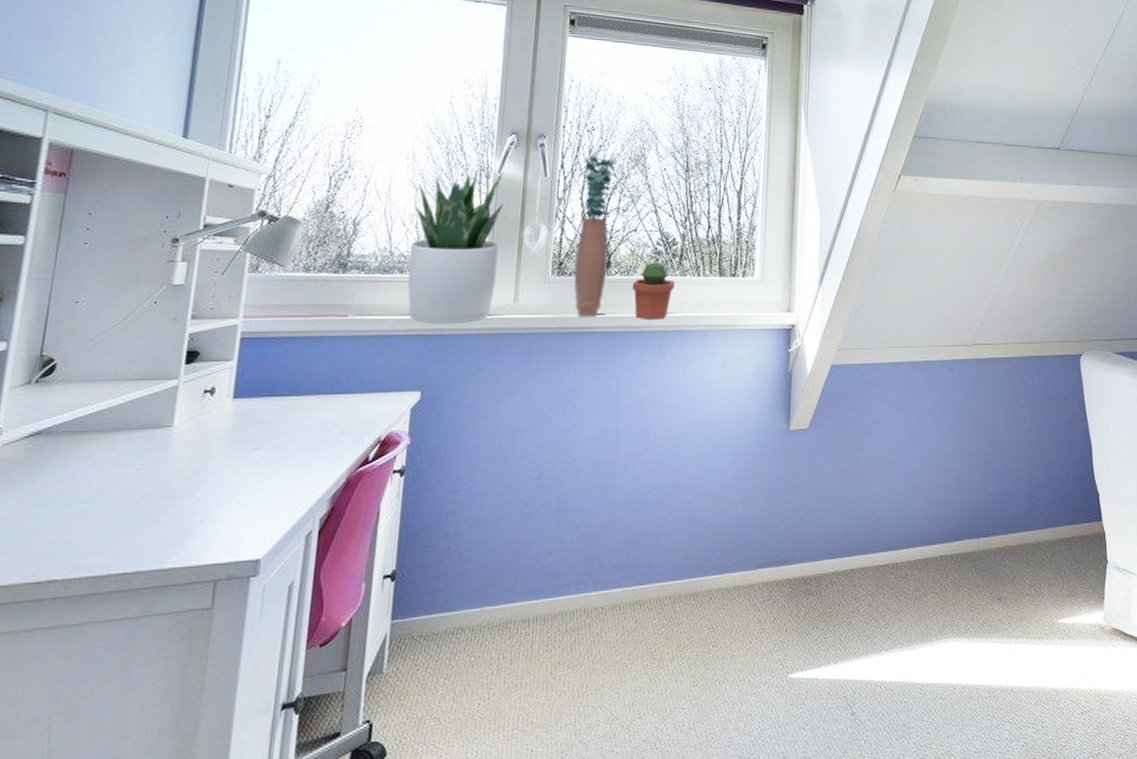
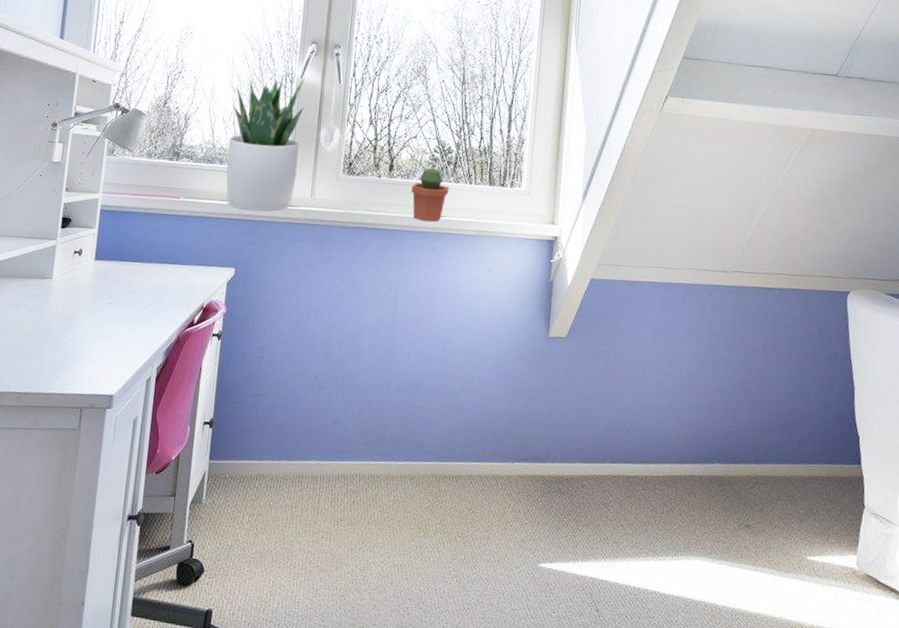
vase: present [574,150,616,318] -> none [361,60,401,216]

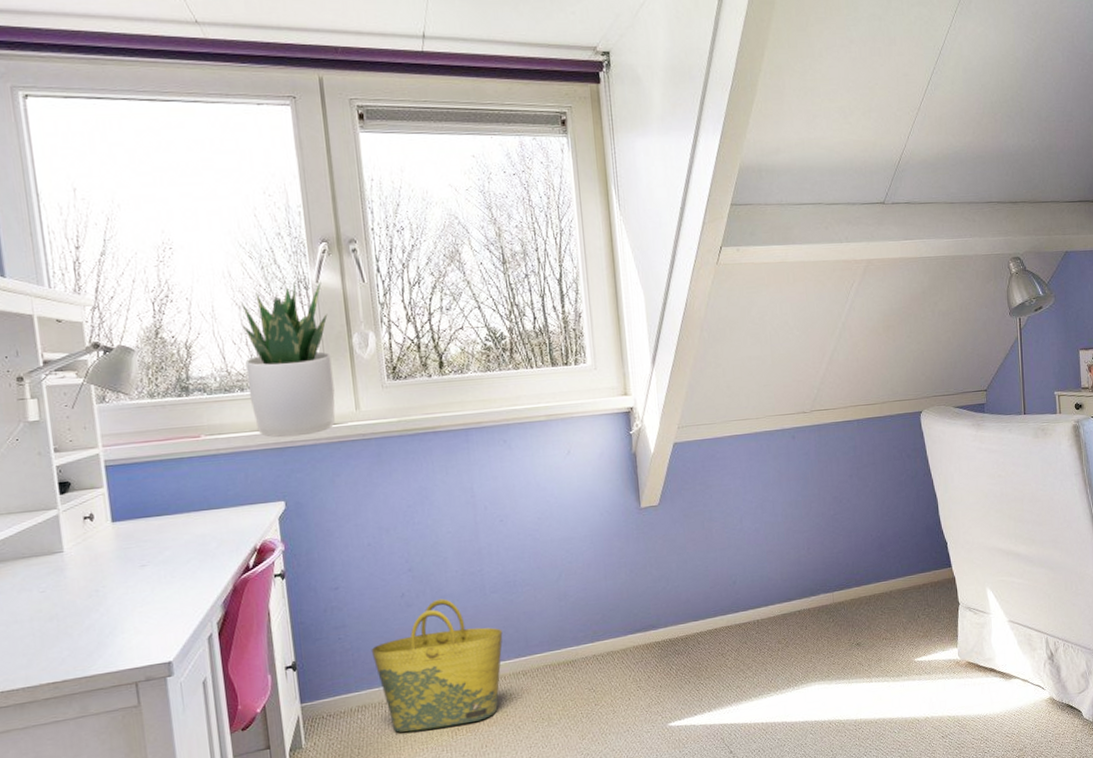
tote bag: none [279,387,399,516] -> present [371,598,503,733]
succulent plant: present [411,168,449,223] -> none [467,358,510,416]

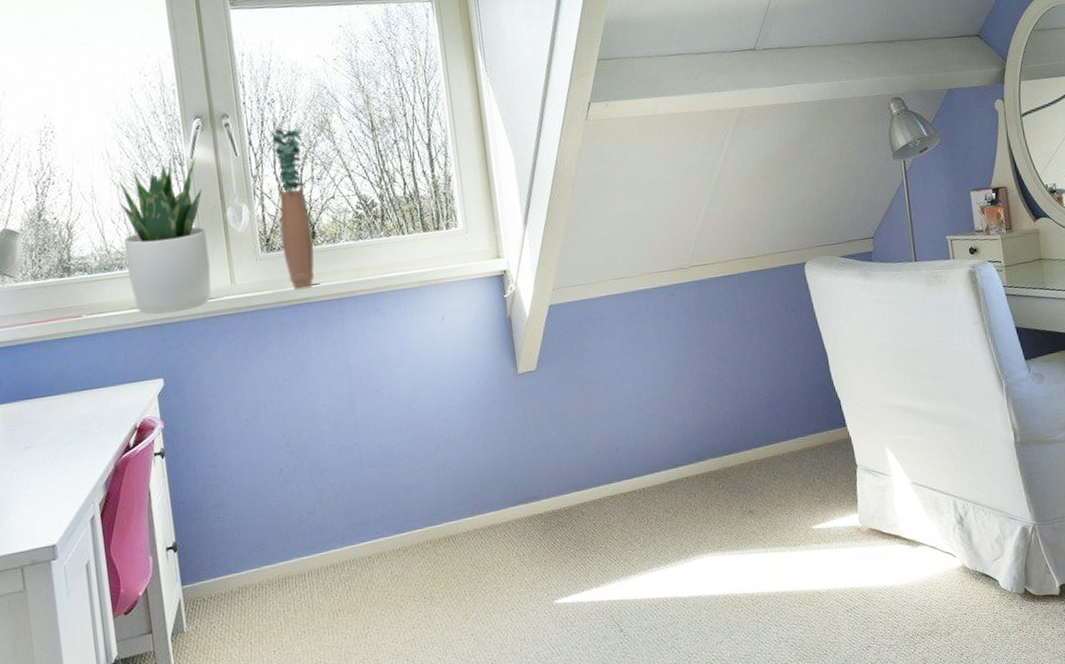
tote bag: present [371,598,503,733] -> none [250,473,382,615]
vase: none [399,251,442,419] -> present [270,122,315,290]

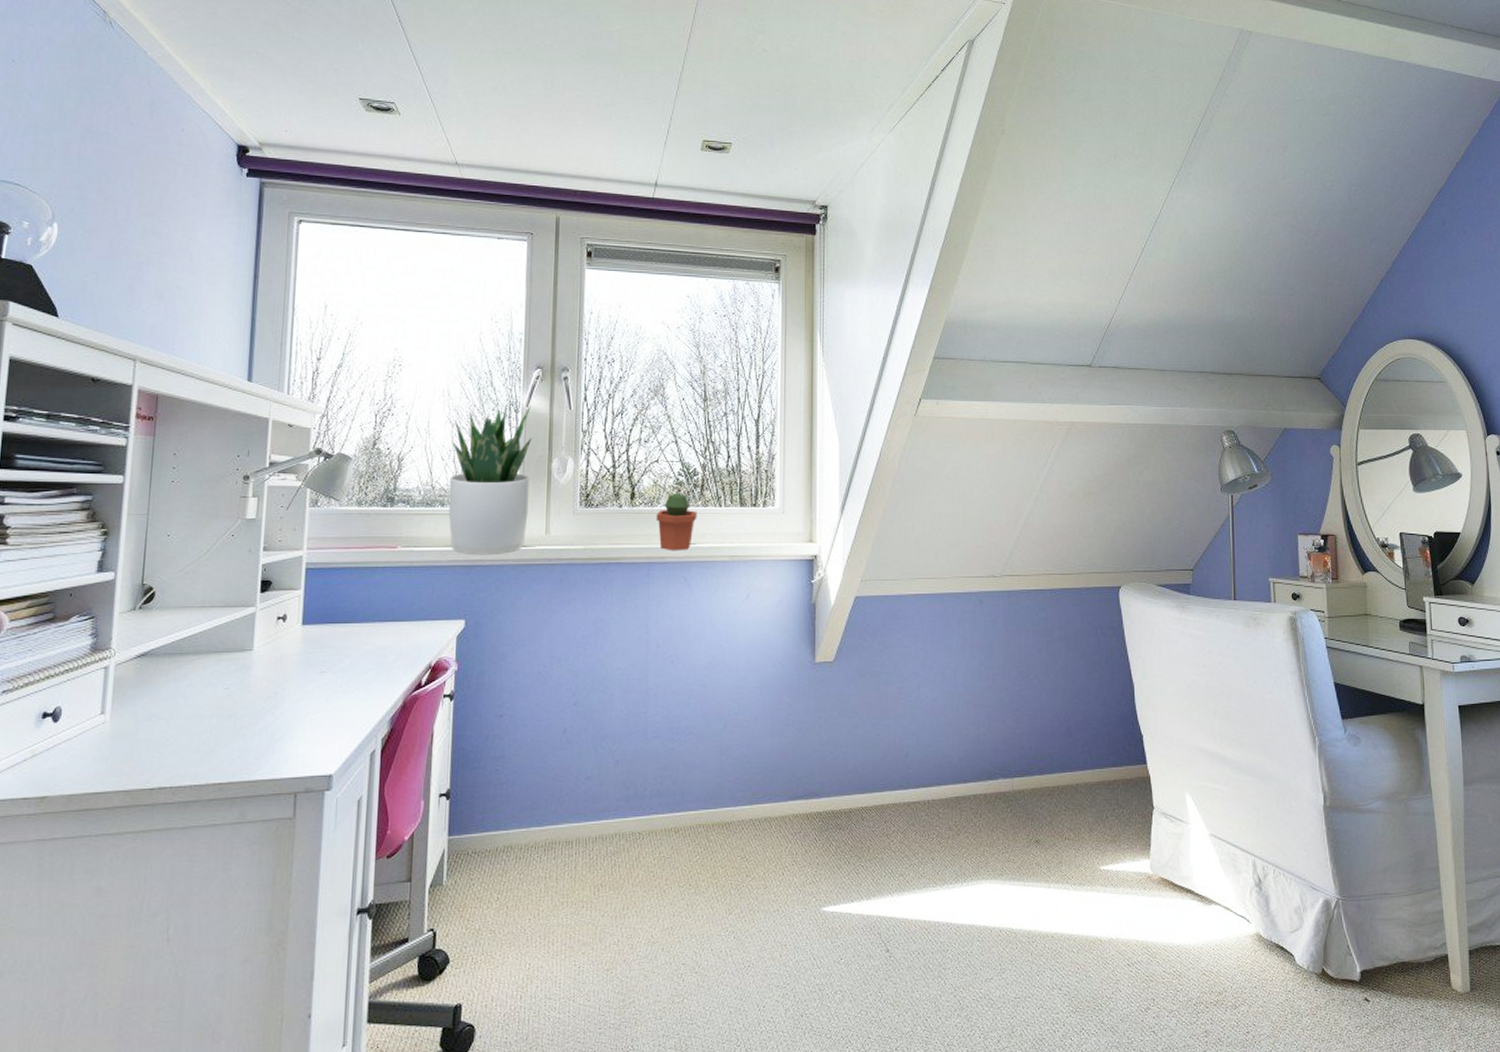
vase: present [270,122,315,290] -> none [600,382,636,549]
succulent plant: none [340,226,382,285] -> present [656,493,697,551]

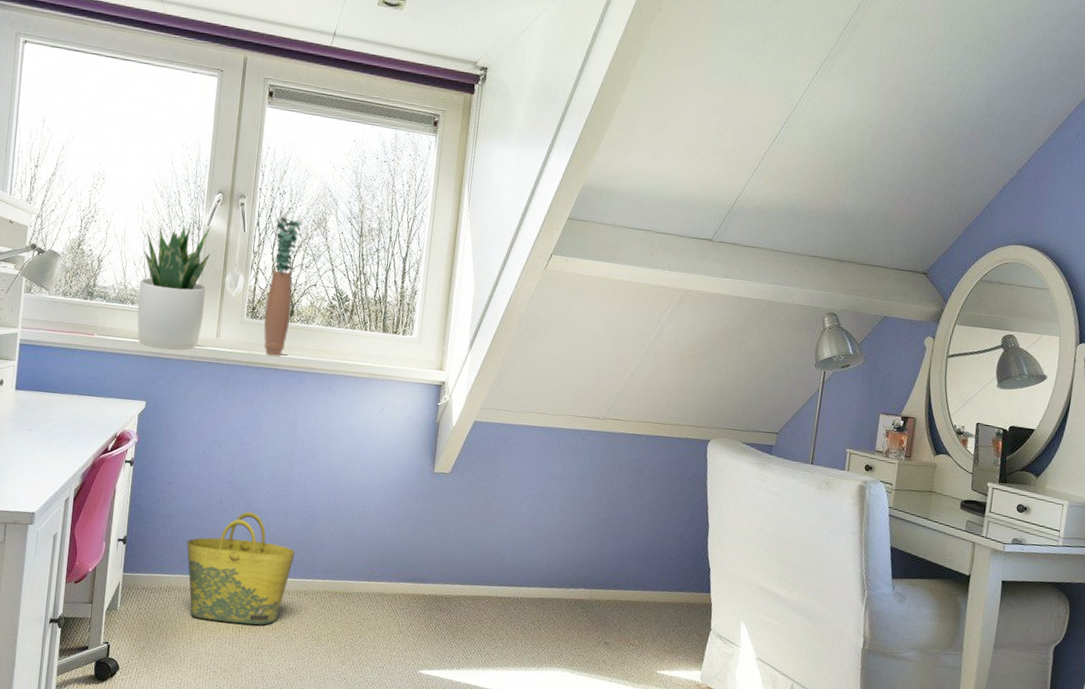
tote bag: none [525,738,660,882] -> present [186,511,295,625]
vase: none [600,382,636,549] -> present [263,211,302,357]
succulent plant: present [656,493,697,551] -> none [310,314,346,365]

